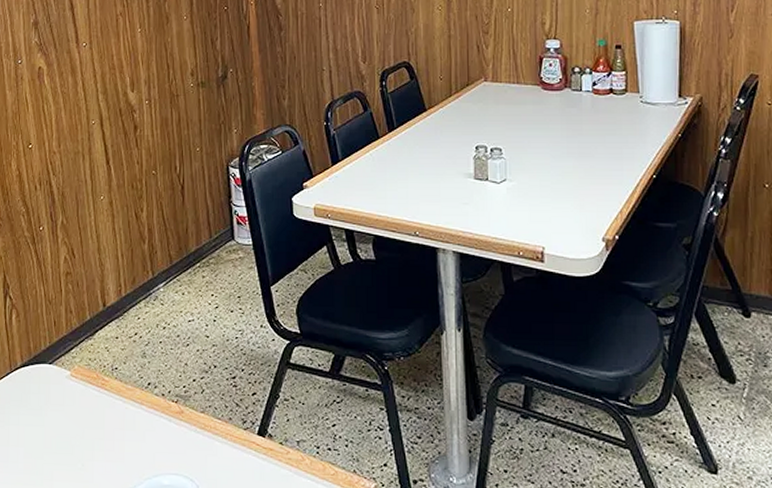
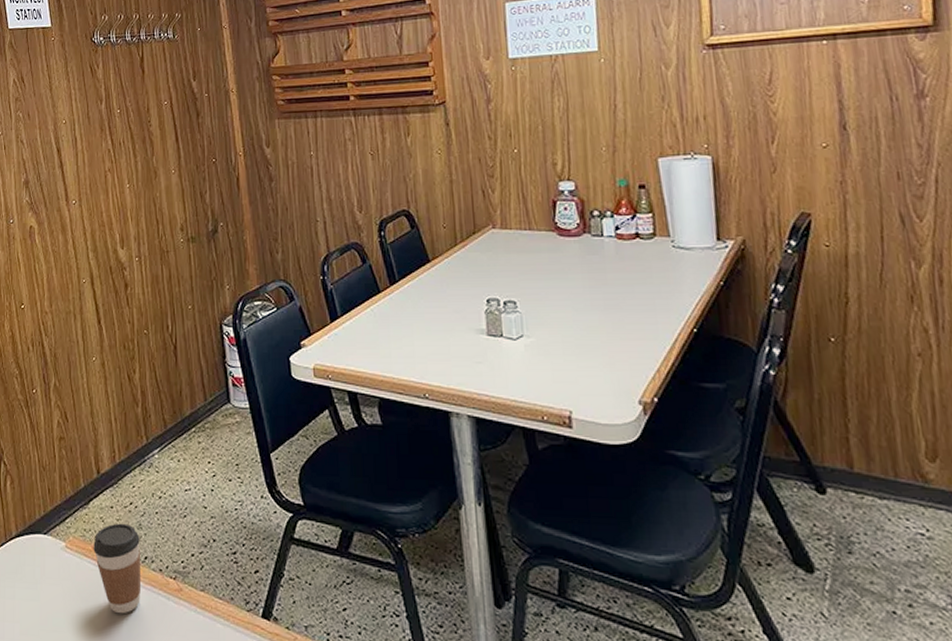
coffee cup: none [98,352,144,436] -> present [93,523,140,614]

